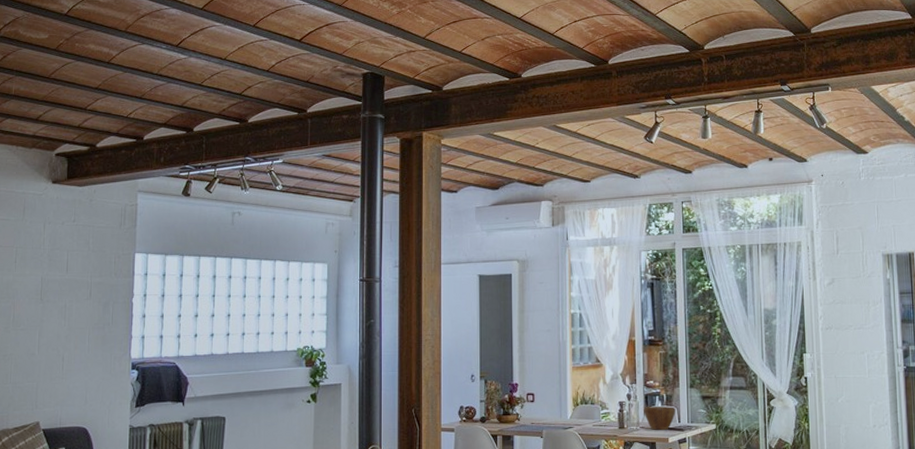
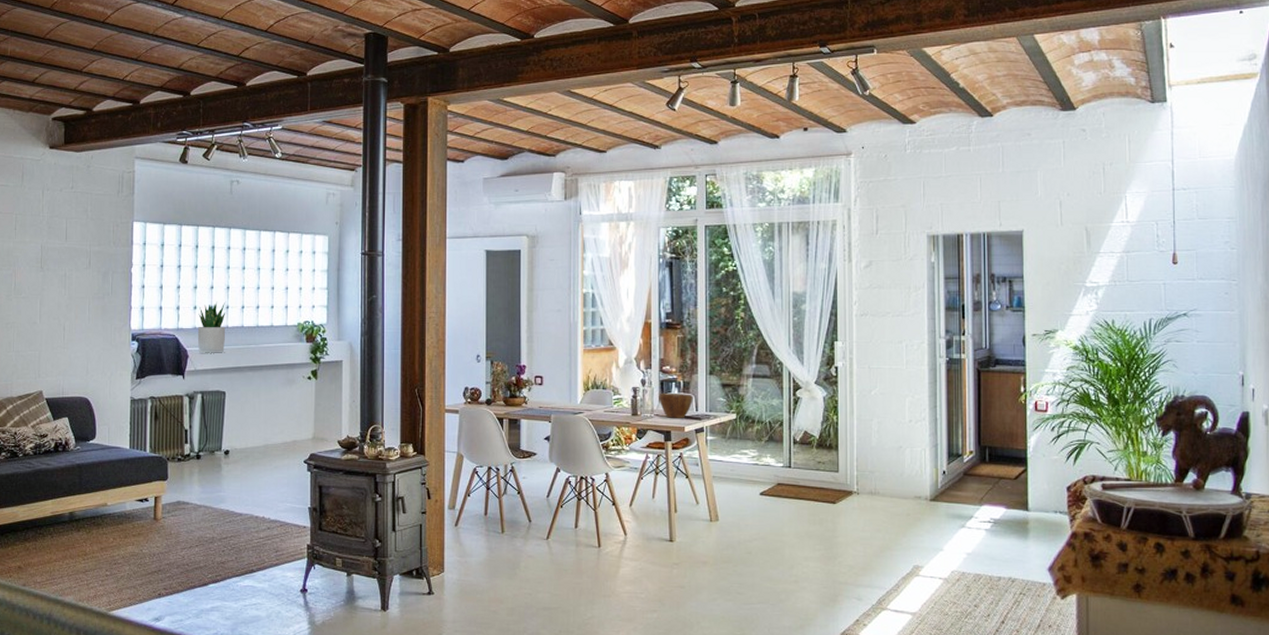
planter: none [198,330,227,380] -> present [198,302,226,353]

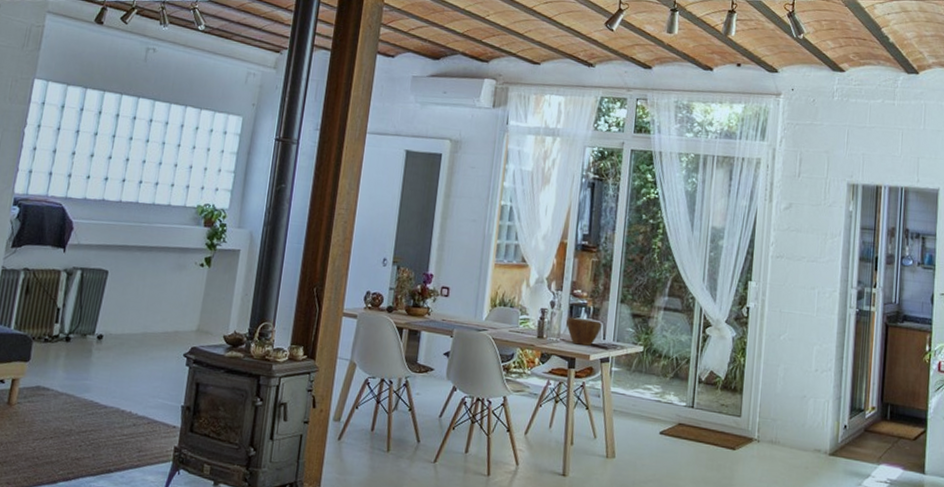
planter: present [198,302,226,353] -> none [85,174,122,229]

